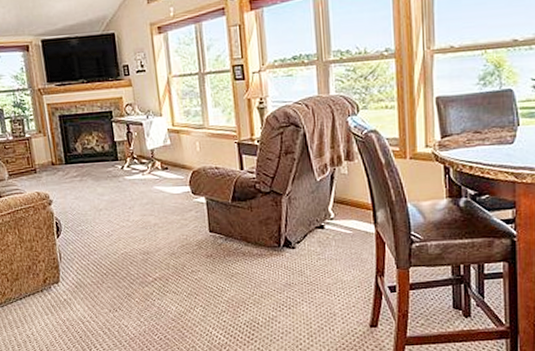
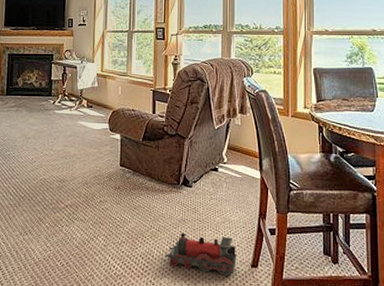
toy train: none [271,297,353,338] -> present [164,233,237,276]

